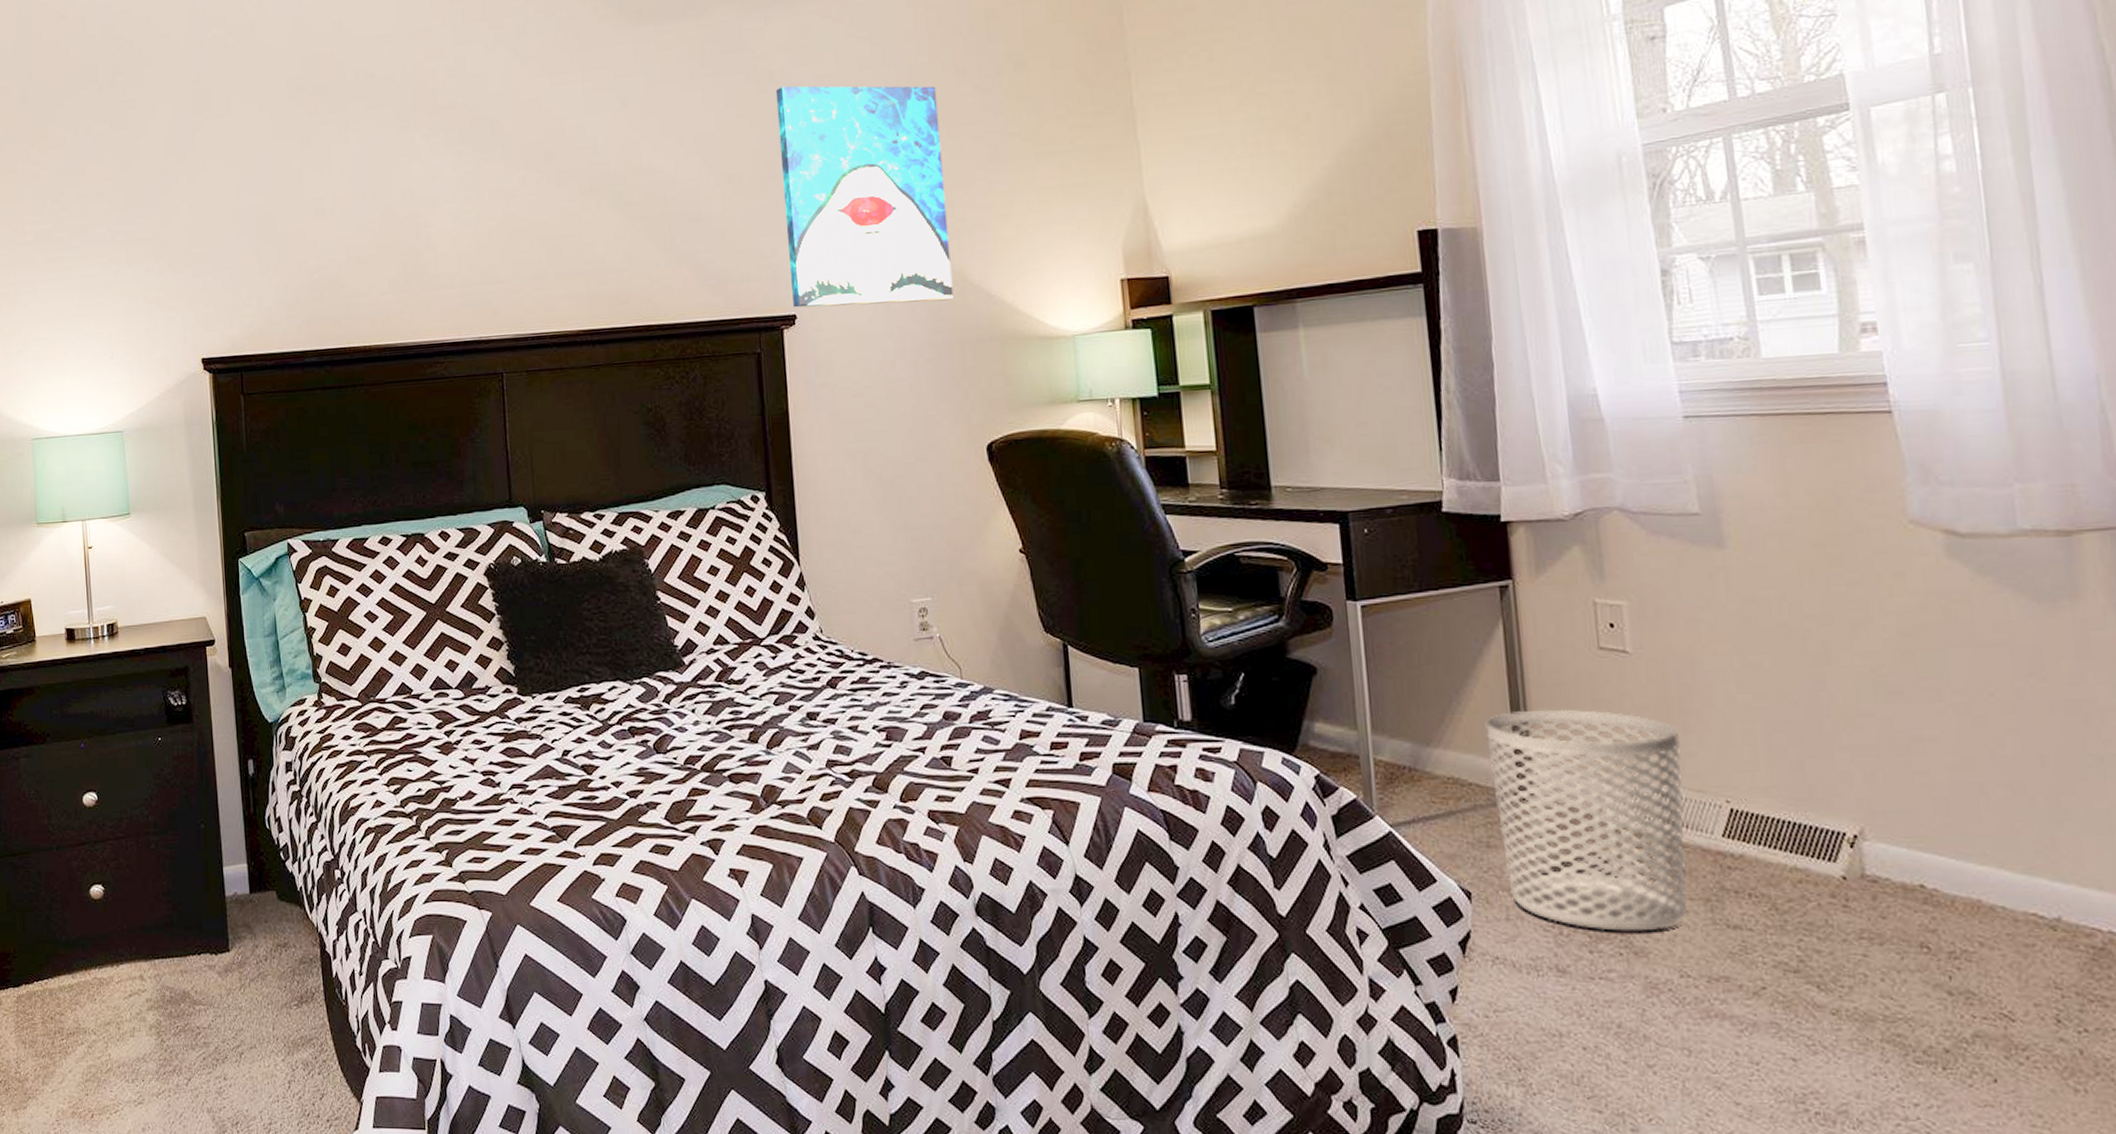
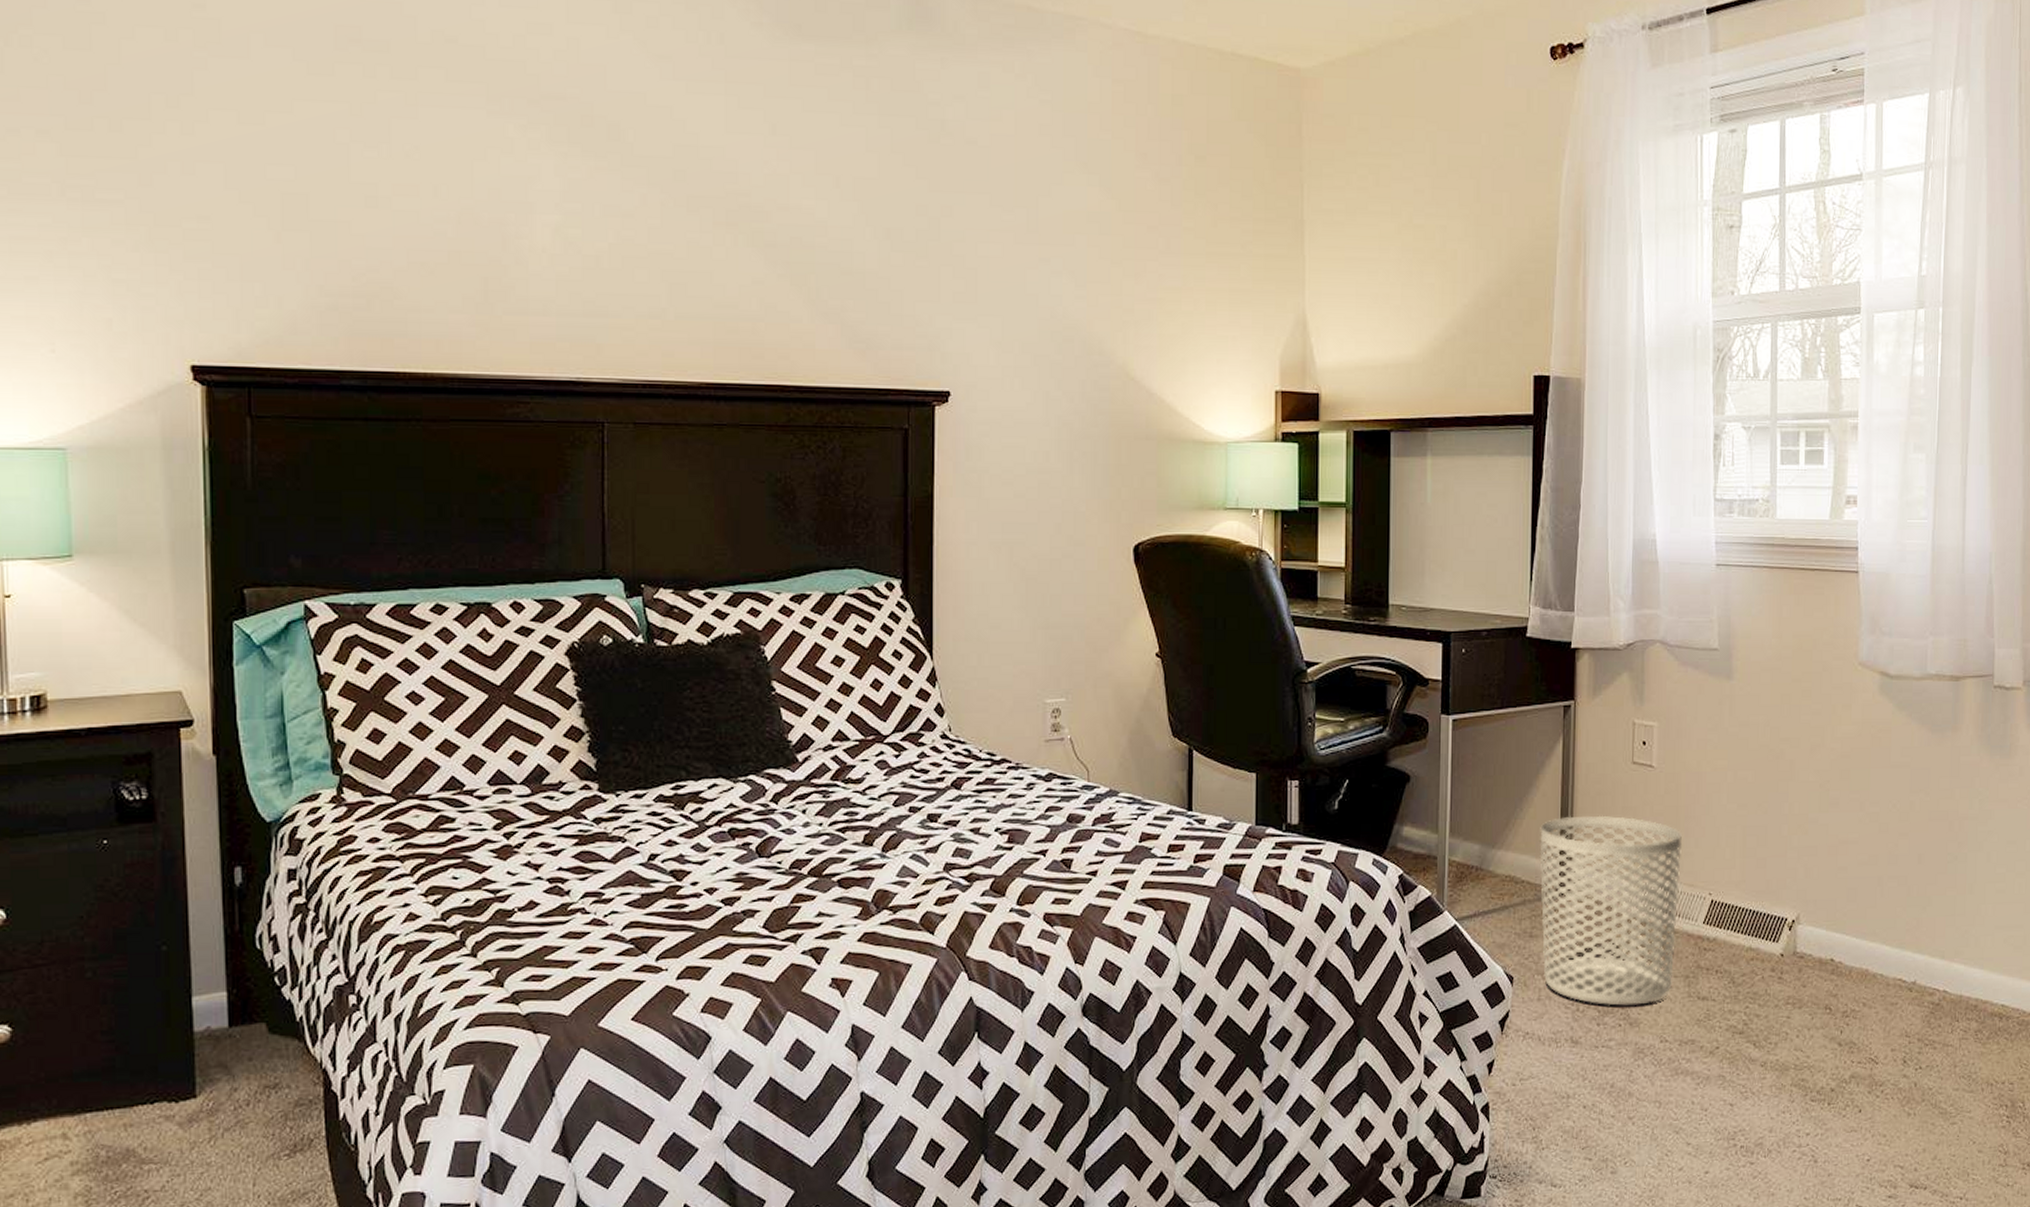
wall art: present [775,86,954,308] -> none [947,139,1116,394]

